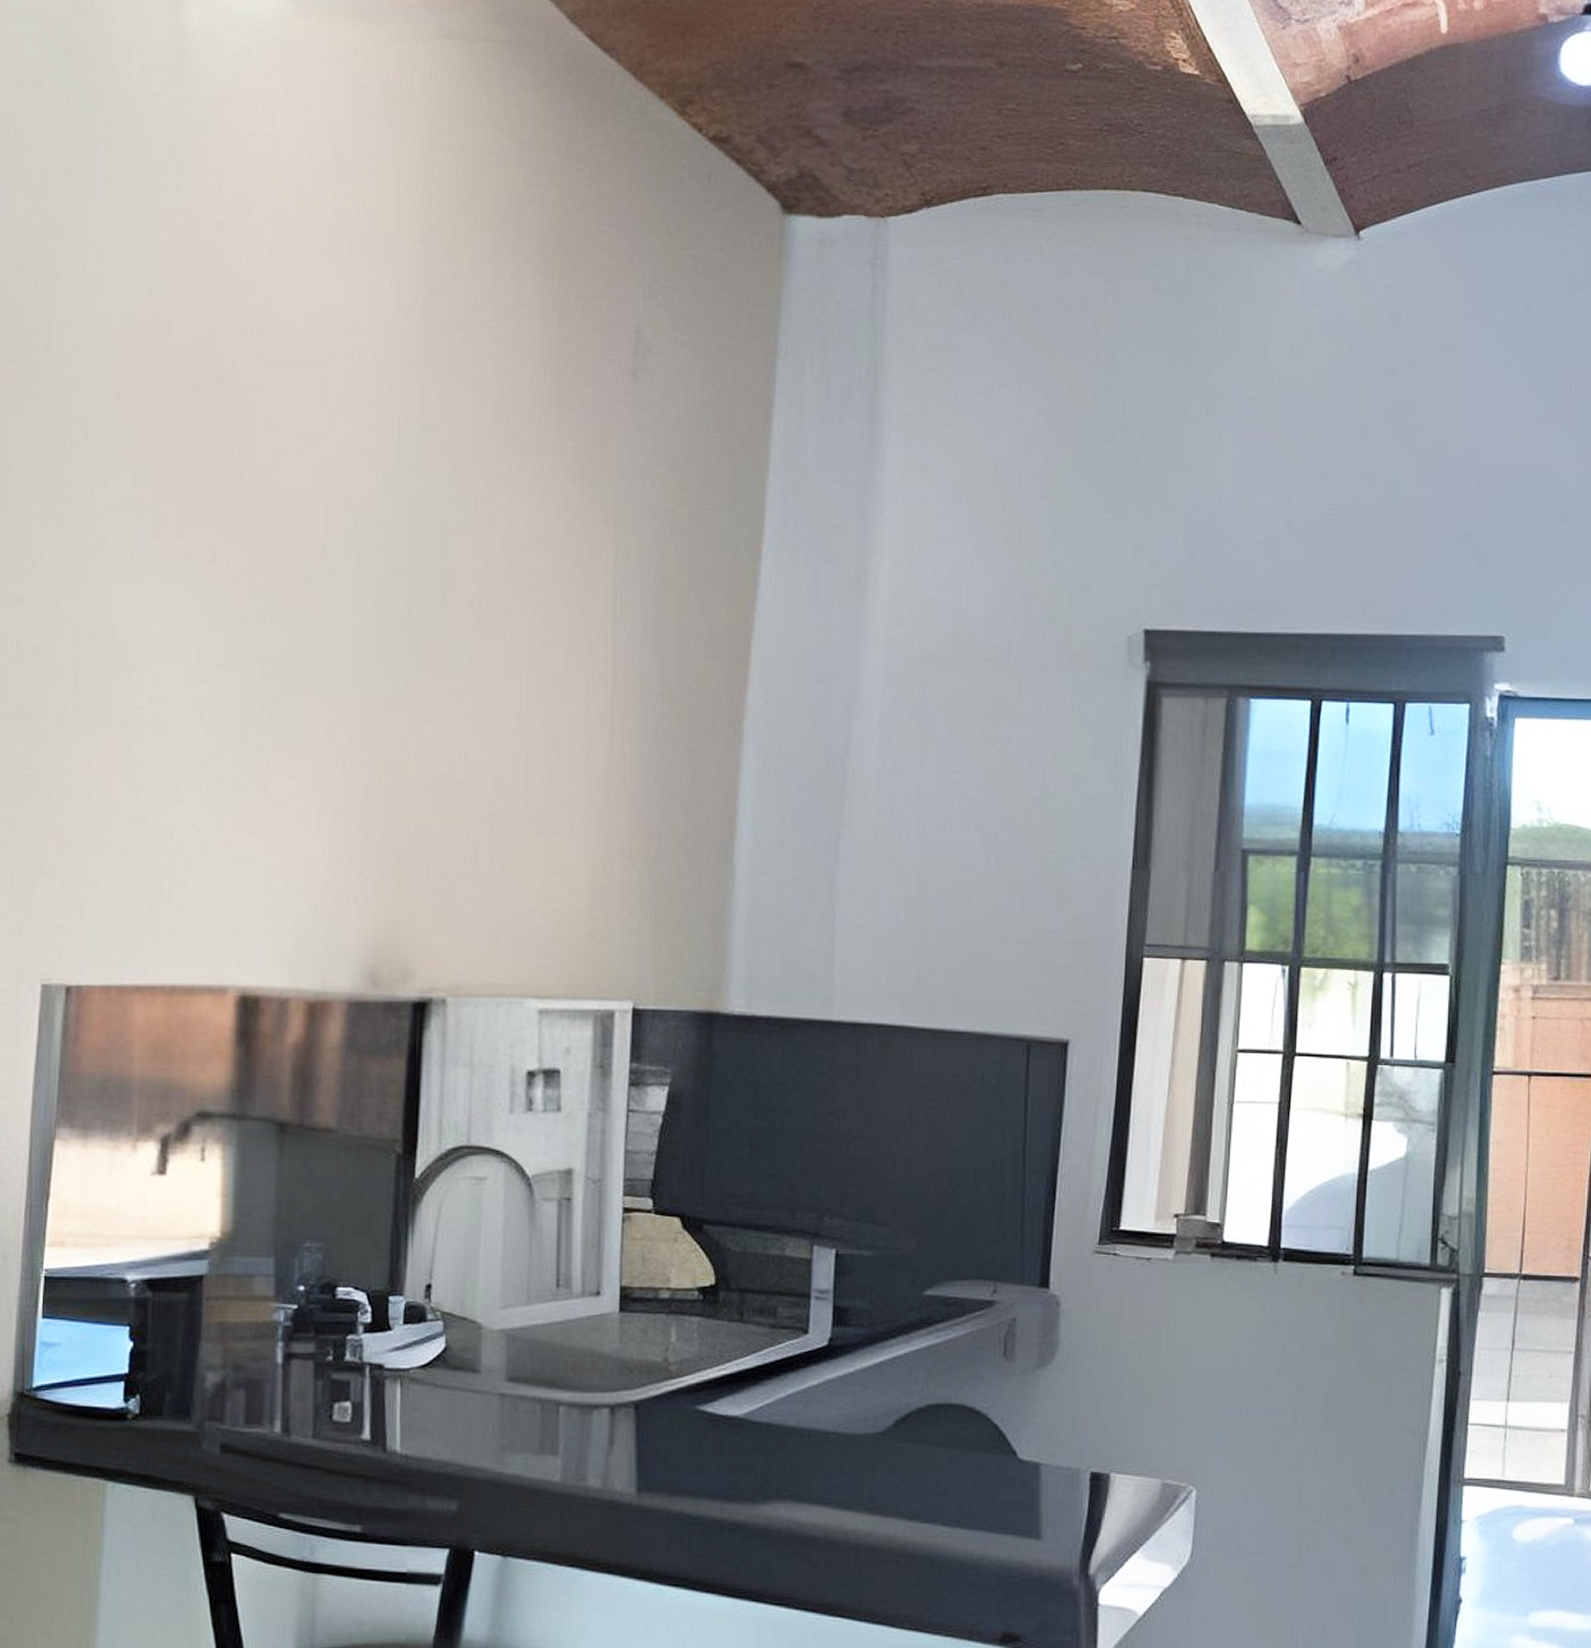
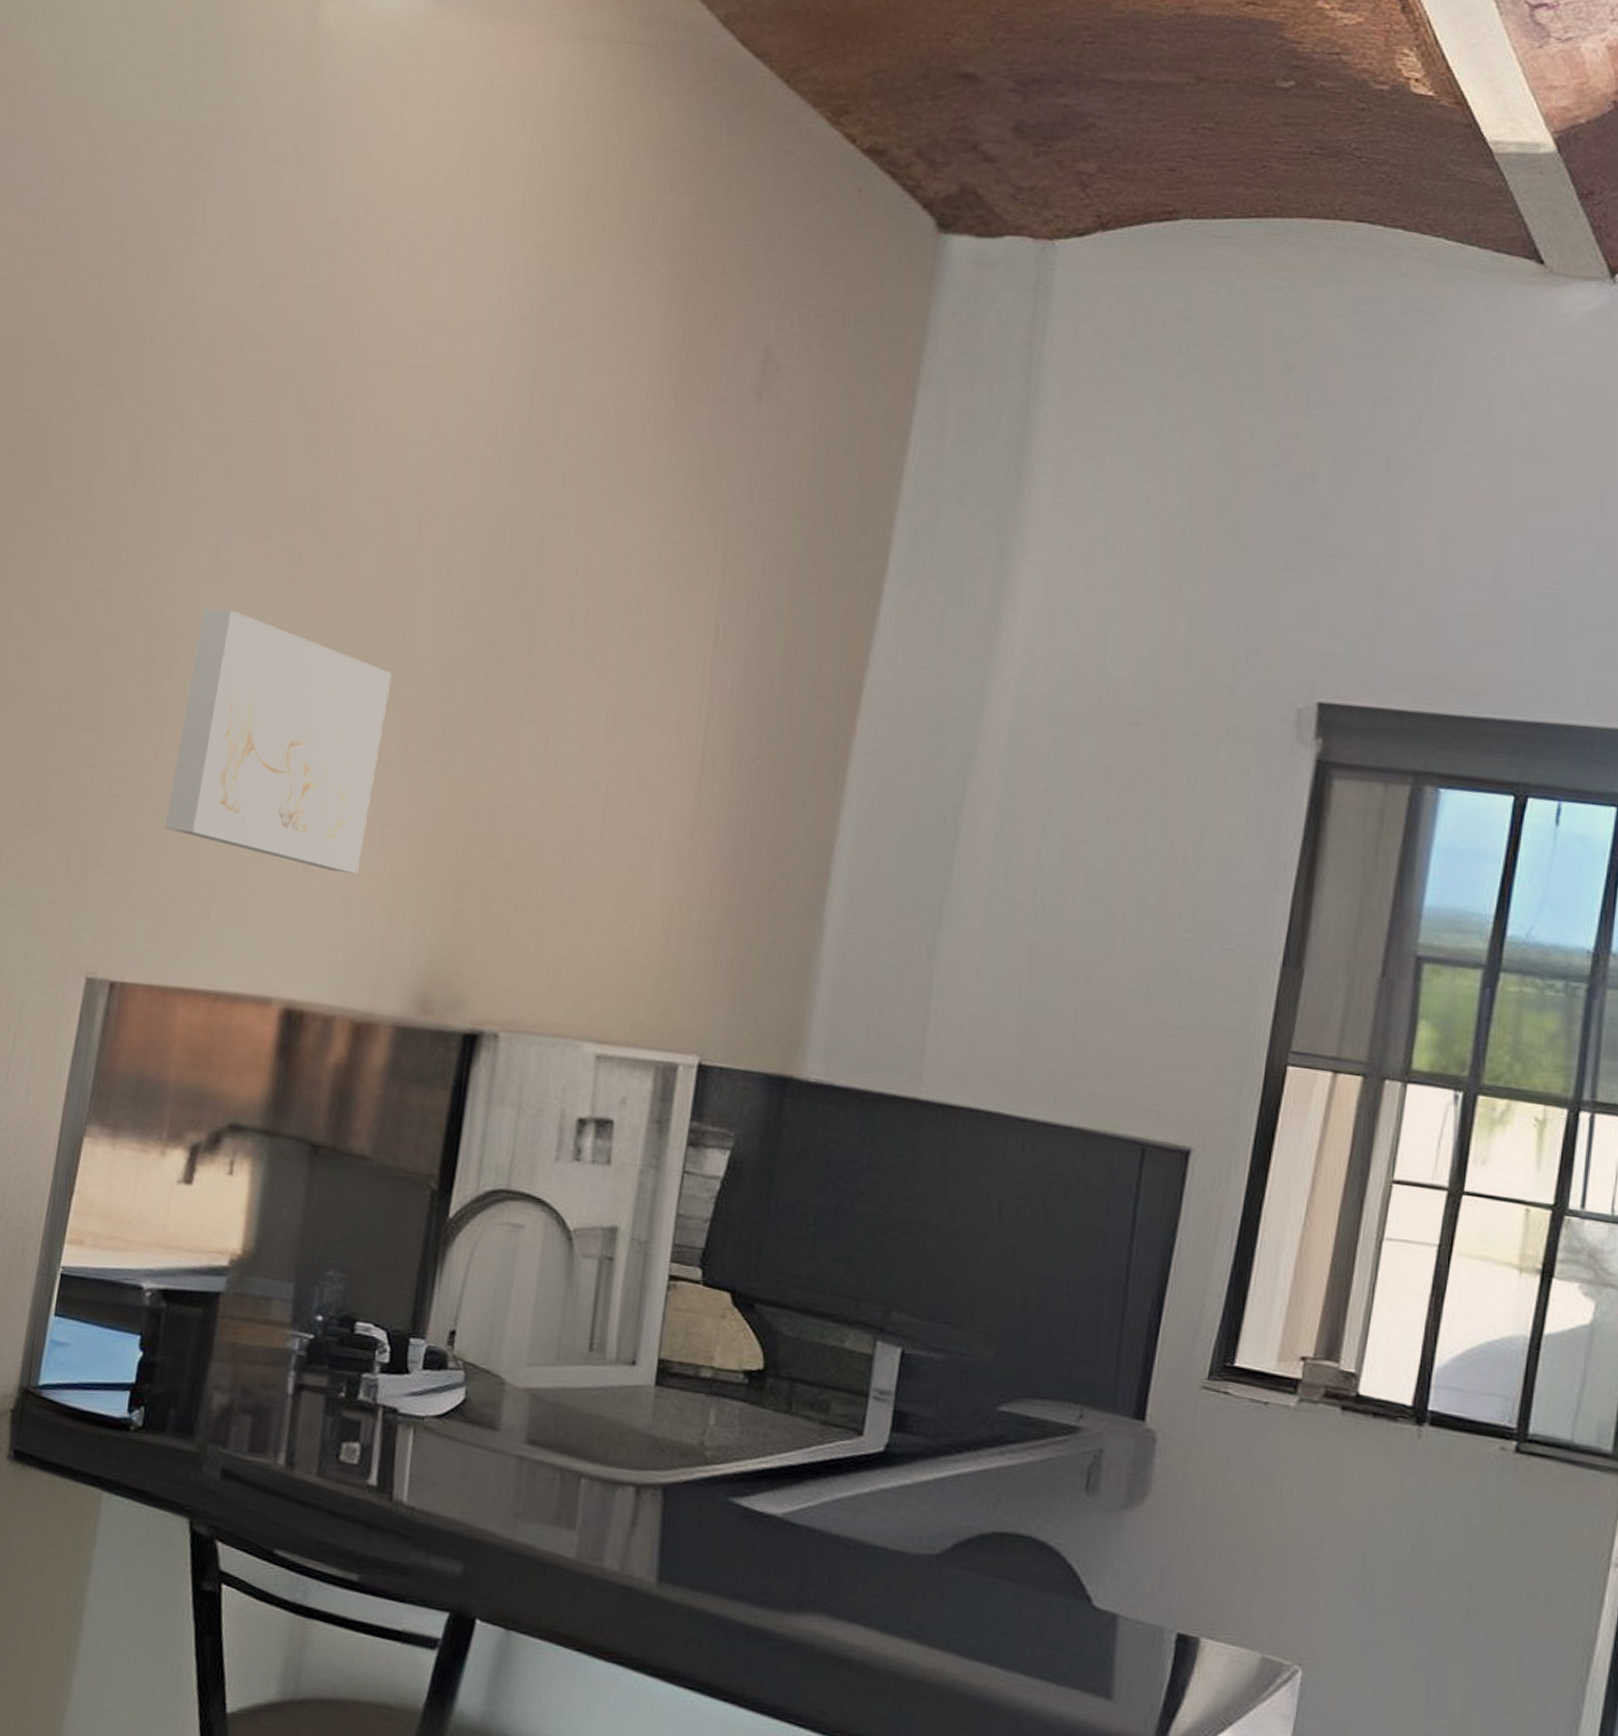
wall art: none [105,611,314,859] -> present [164,608,393,874]

